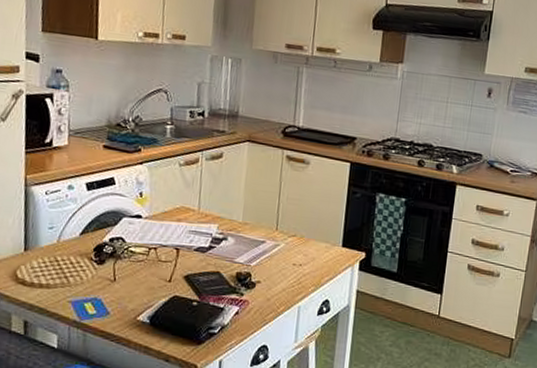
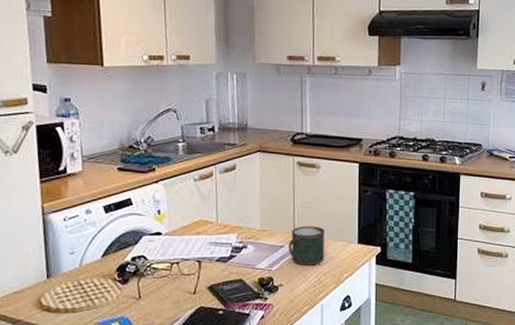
mug: none [269,222,309,265] -> present [288,226,325,266]

